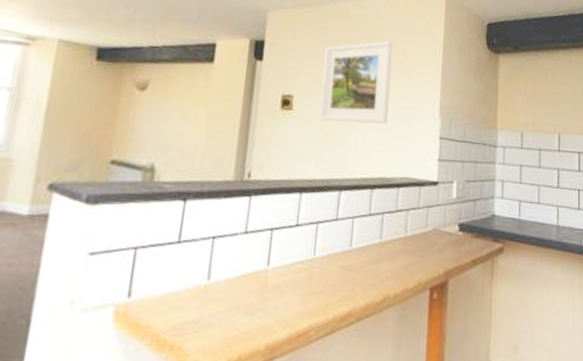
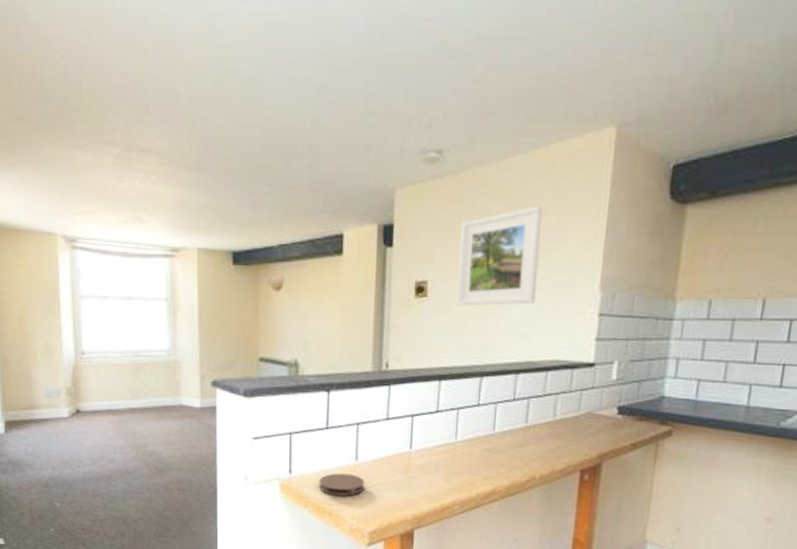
coaster: none [162,295,216,324] -> present [319,473,365,496]

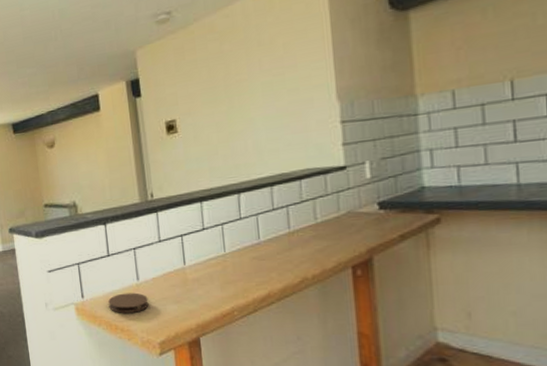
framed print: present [457,205,543,306] -> none [198,38,277,136]

